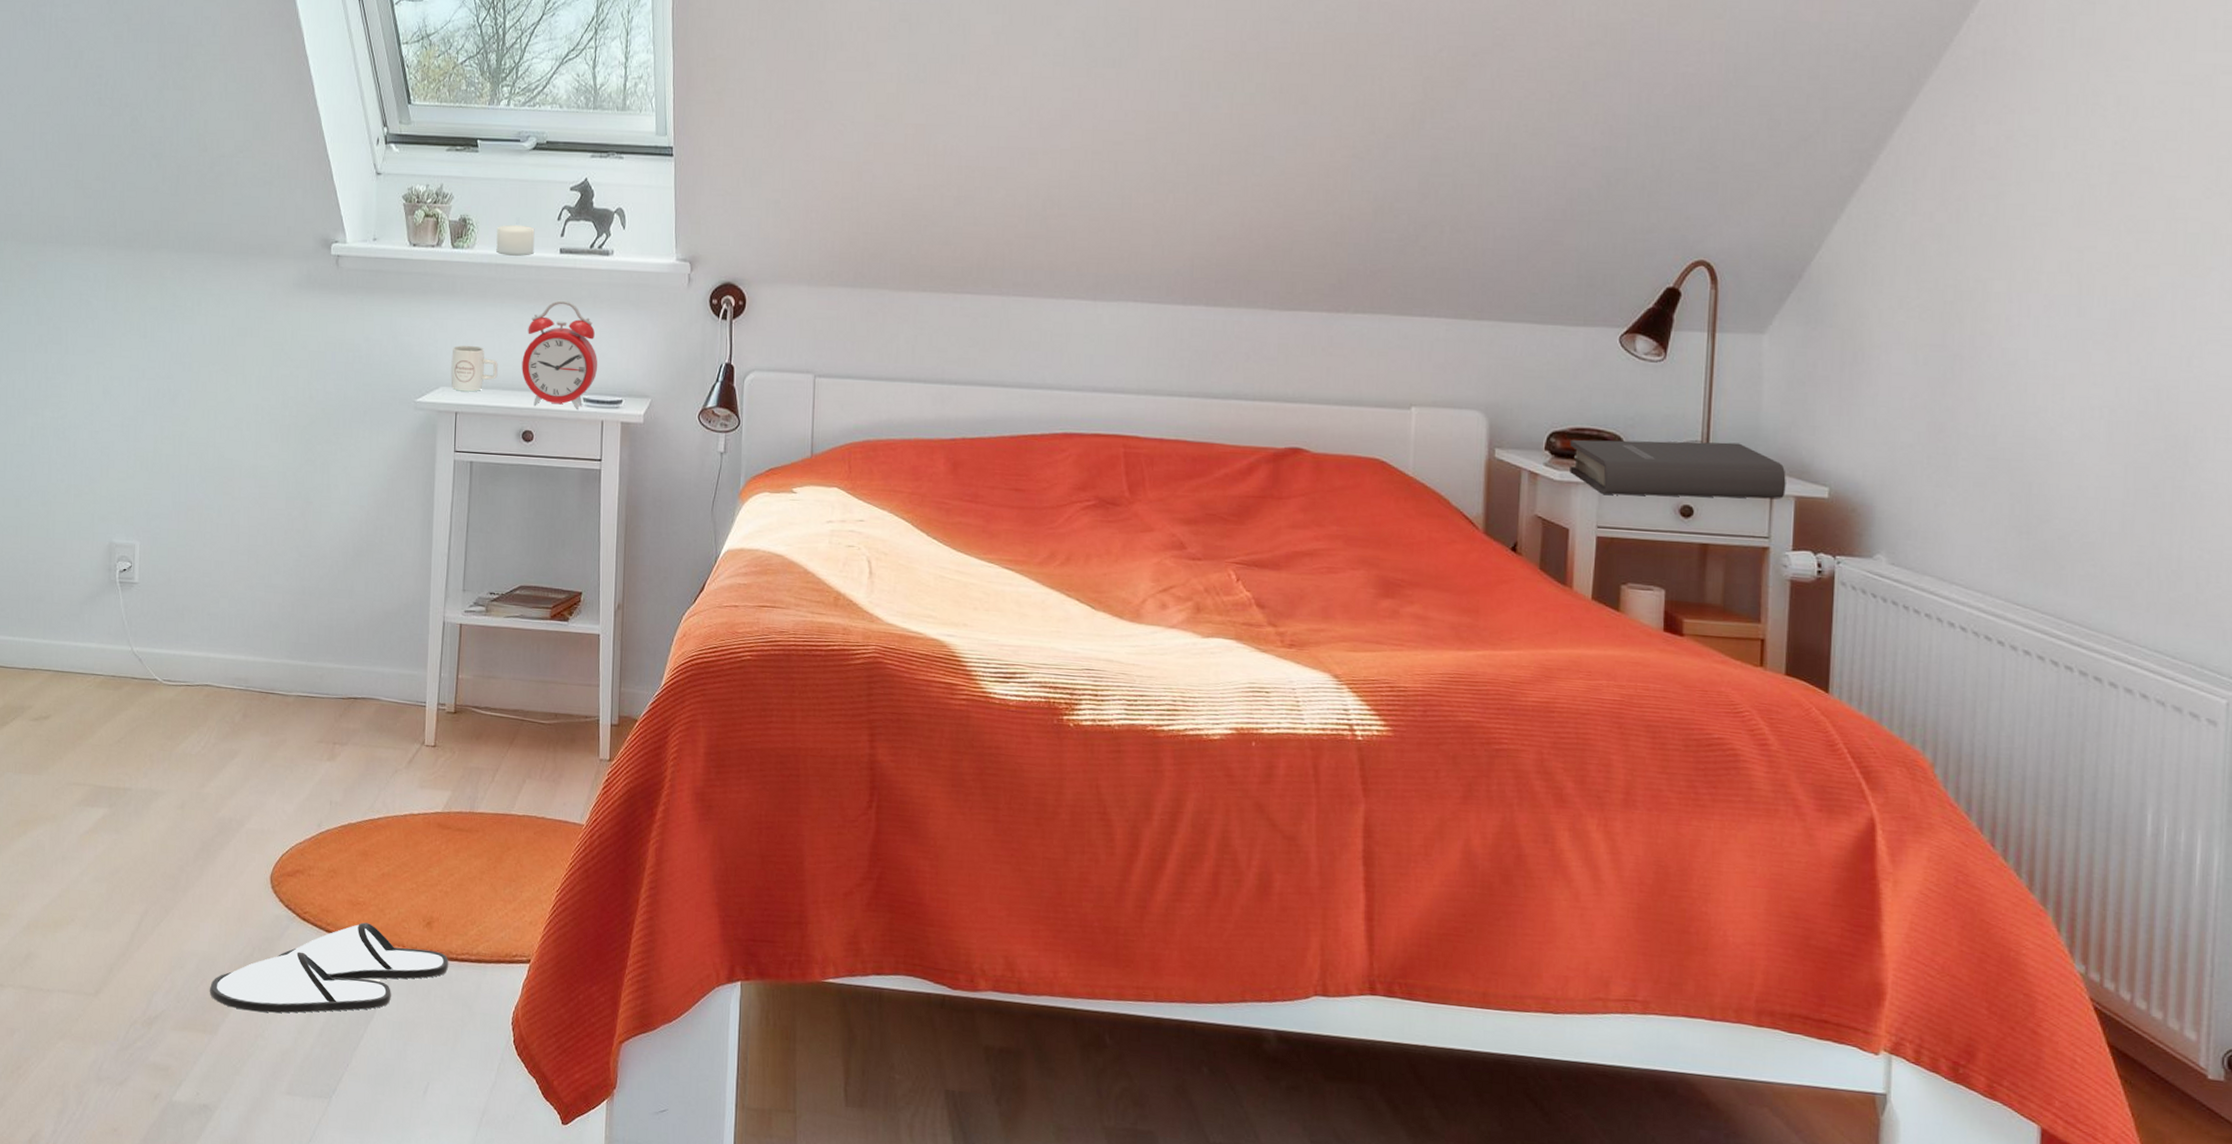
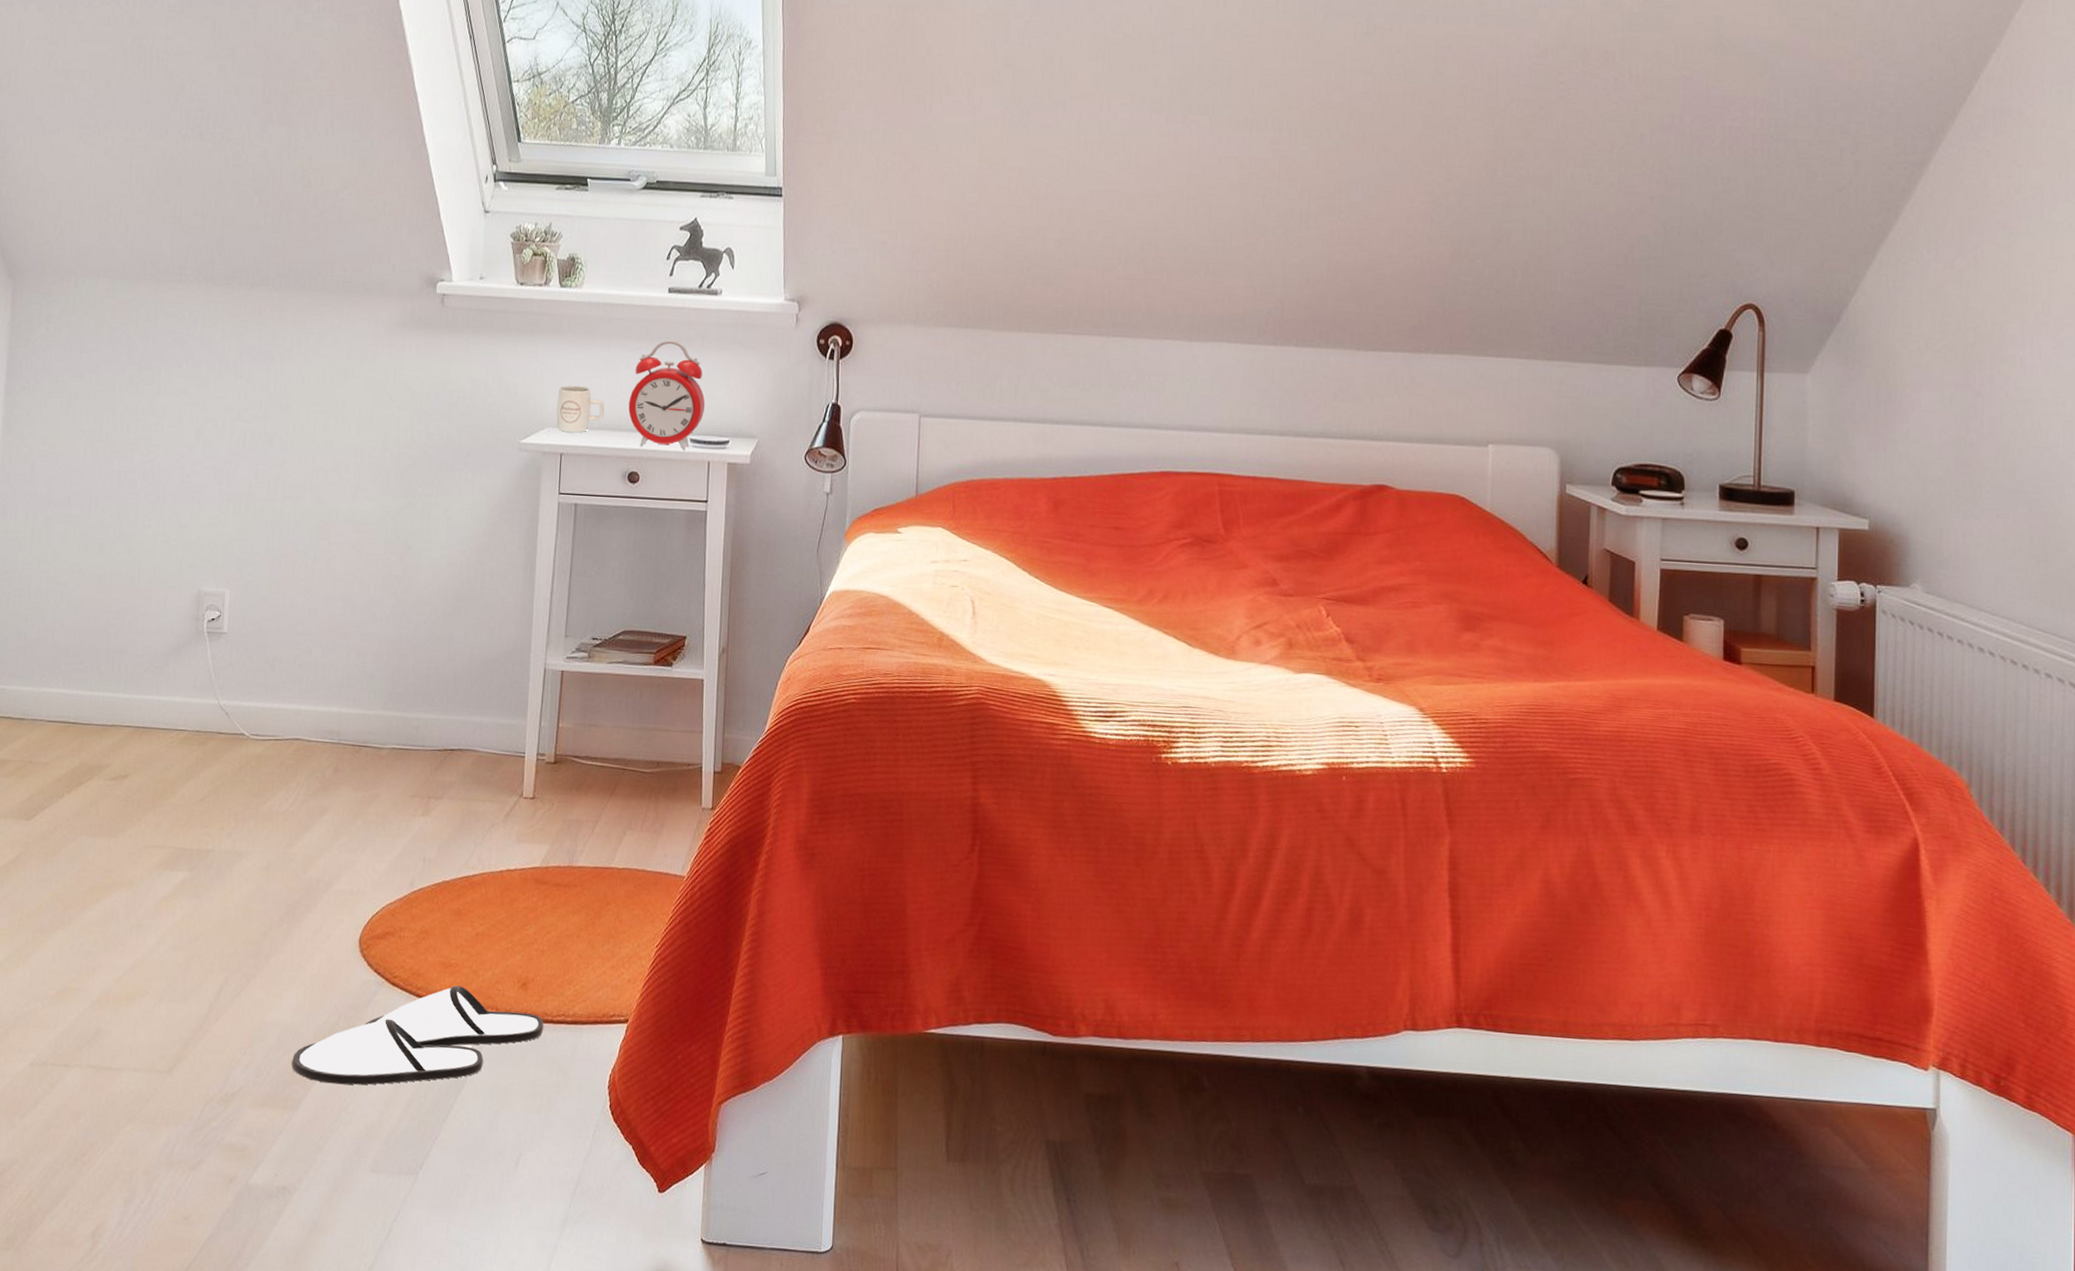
candle: present [496,224,535,256] -> none [604,263,644,296]
book: present [1569,439,1786,499] -> none [1634,475,1831,531]

